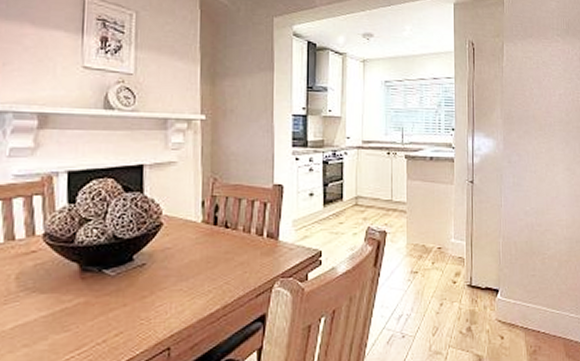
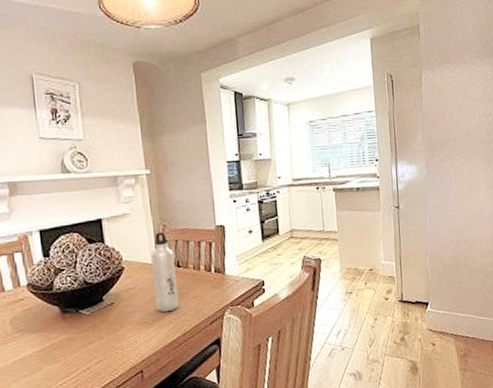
water bottle: none [194,186,223,280] -> present [151,232,180,312]

